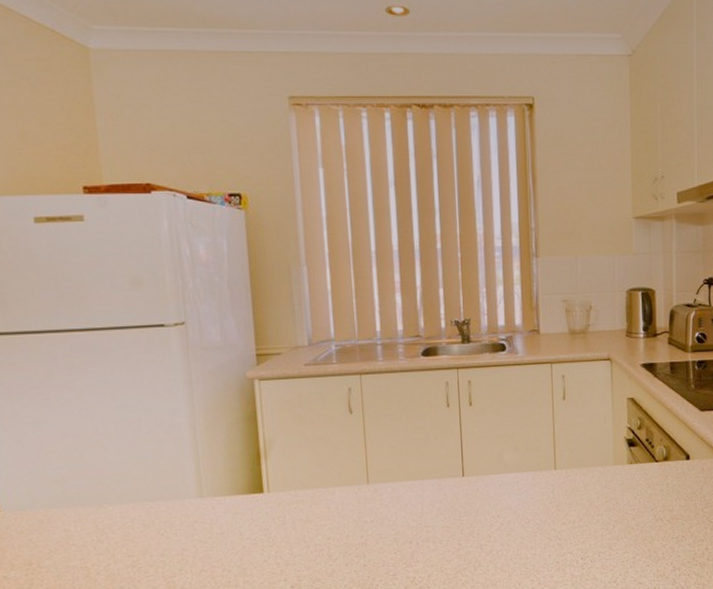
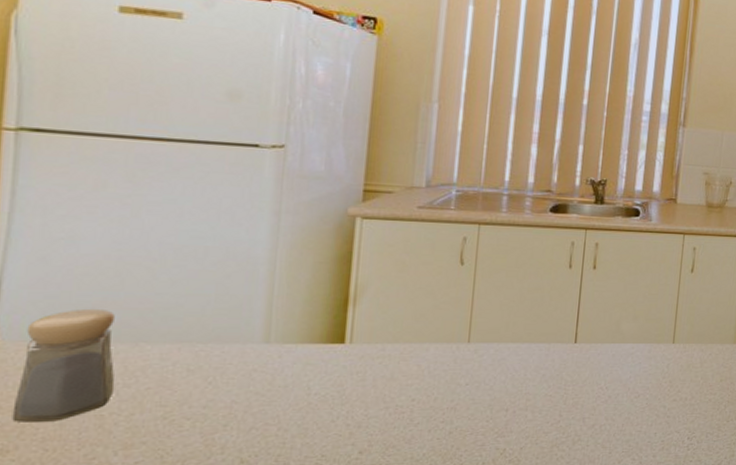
salt shaker: none [19,479,92,576] -> present [12,308,115,422]

